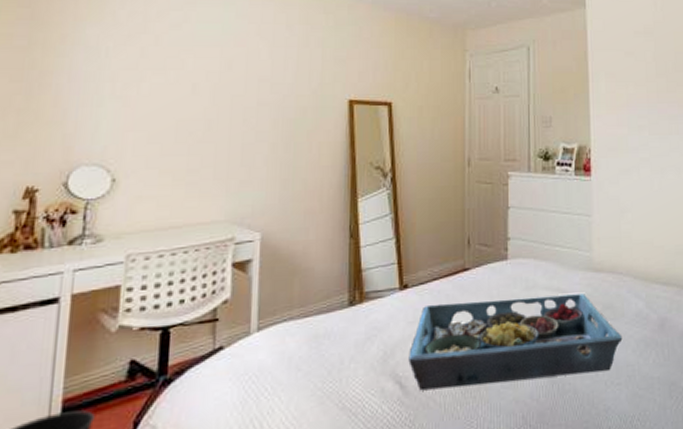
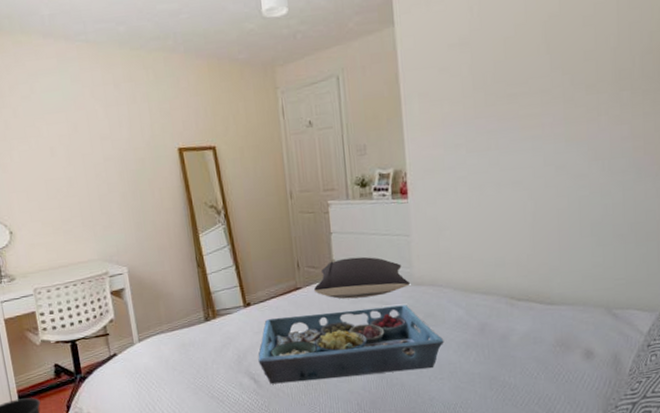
pillow: none [485,236,589,285] -> present [314,256,410,299]

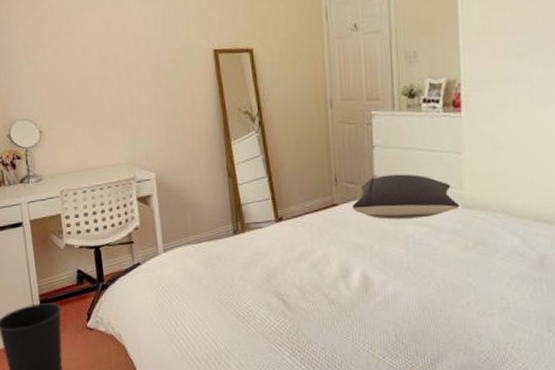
serving tray: present [258,305,444,385] -> none [288,229,496,307]

